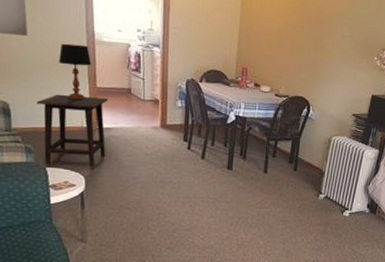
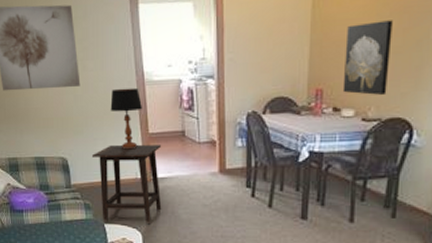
wall art: none [262,23,298,78] -> present [342,20,393,95]

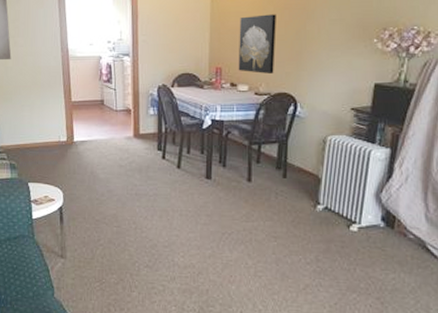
side table: present [91,144,162,223] -> none [18,111,82,182]
table lamp: present [110,87,143,150] -> none [37,62,67,116]

